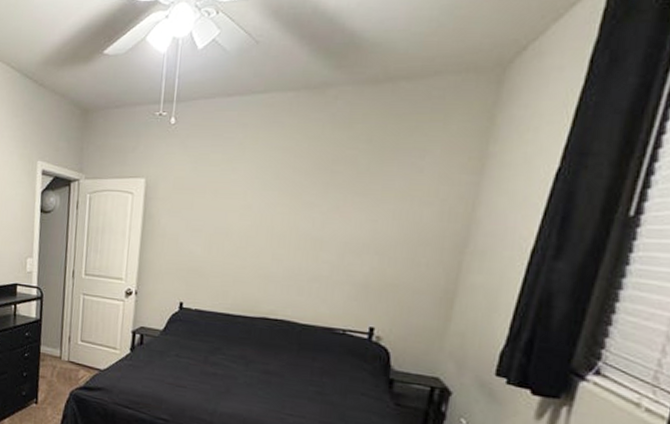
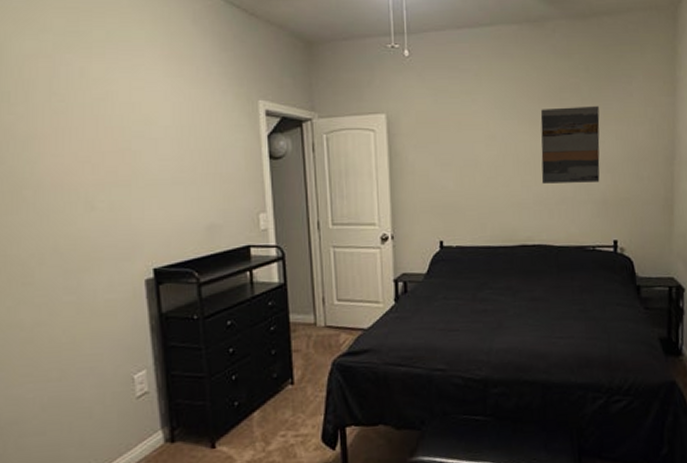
wall art: none [295,180,377,264] -> present [540,105,600,184]

